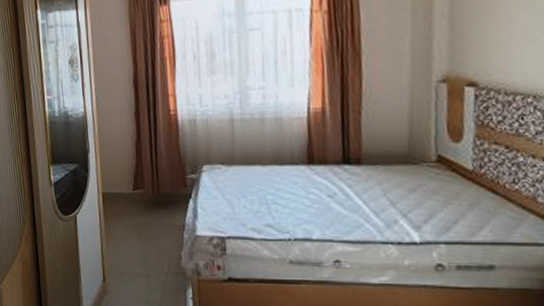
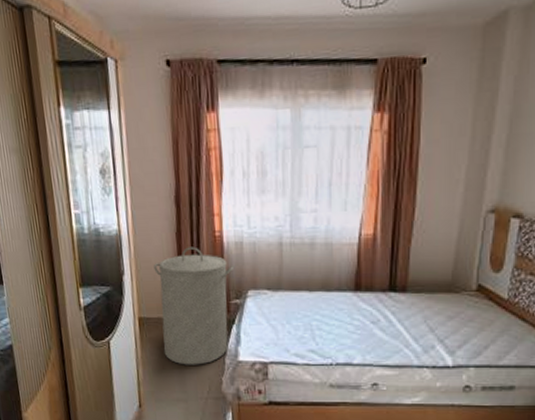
laundry hamper: none [115,125,189,239] -> present [154,247,235,365]

